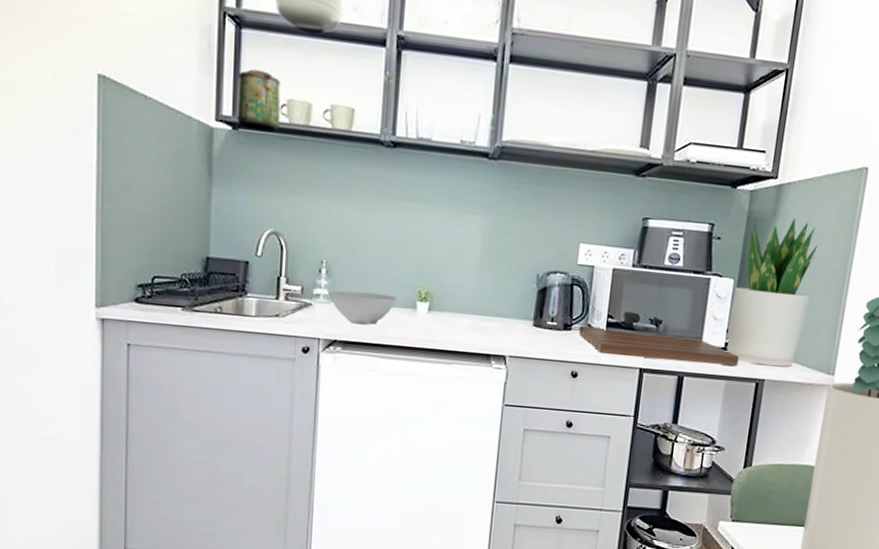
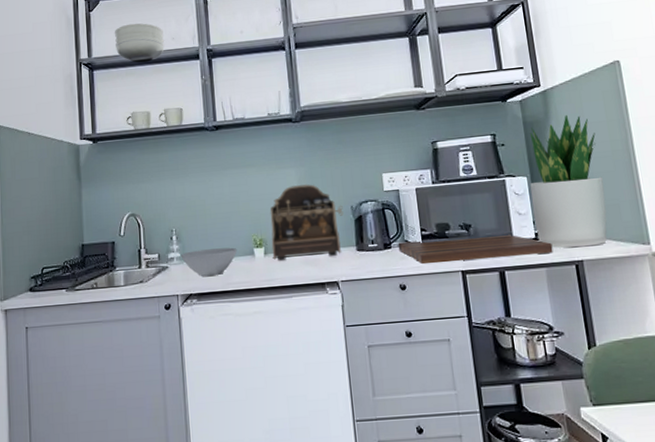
canister: present [237,69,281,133] -> none [94,96,128,141]
spice rack: none [437,236,528,328] -> present [269,184,344,262]

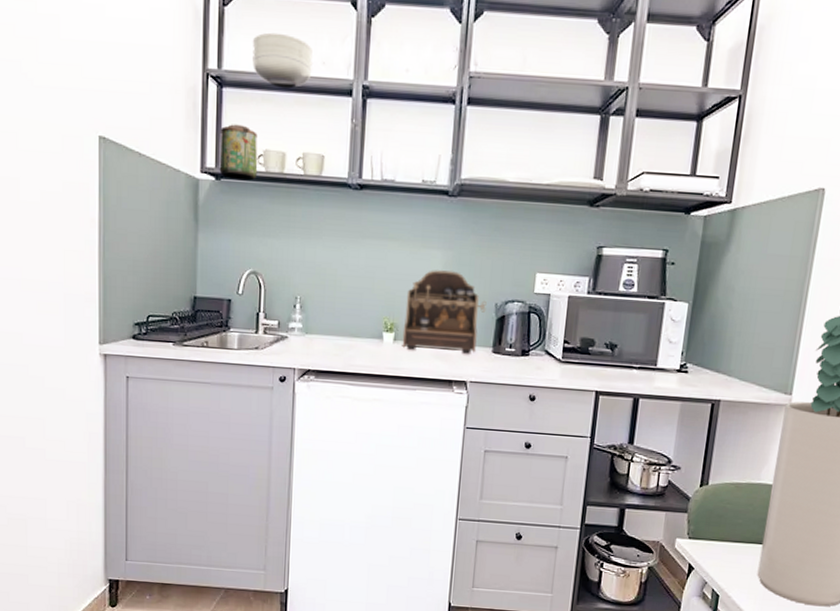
canister: none [94,96,128,141] -> present [219,124,258,181]
bowl: present [181,247,237,277] -> none [303,323,365,355]
cutting board: present [397,233,553,265] -> none [536,351,695,388]
planter: present [529,114,608,248] -> none [681,241,774,388]

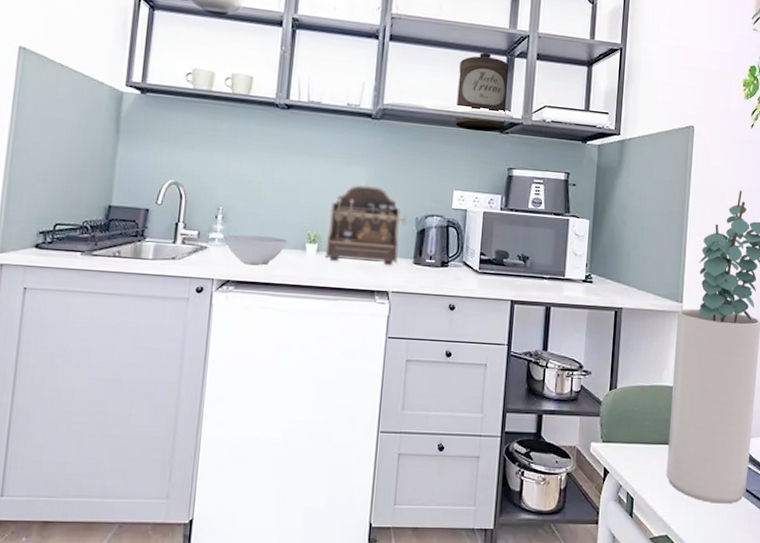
canister: present [219,124,258,181] -> none [145,43,187,97]
bowl: none [303,323,365,355] -> present [224,234,288,265]
canister: none [539,111,604,206] -> present [455,52,510,132]

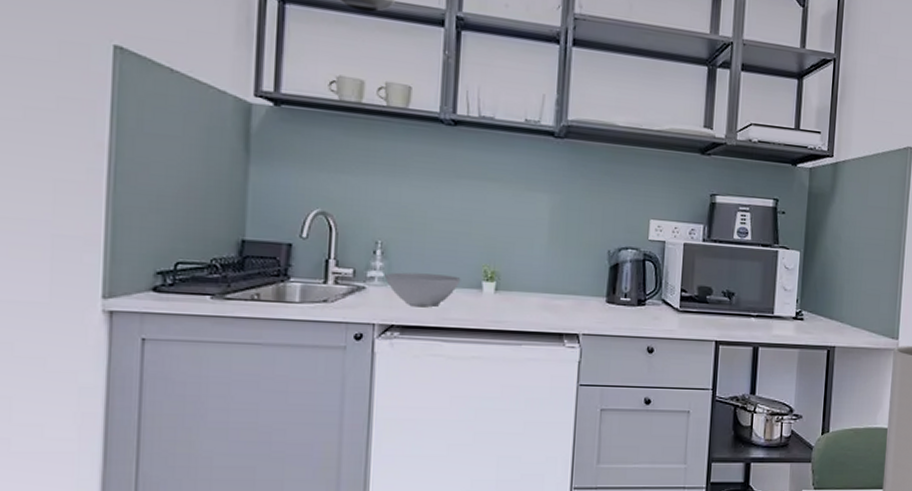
spice rack: present [325,185,408,266] -> none [505,214,598,306]
canister: present [455,52,510,132] -> none [650,60,711,154]

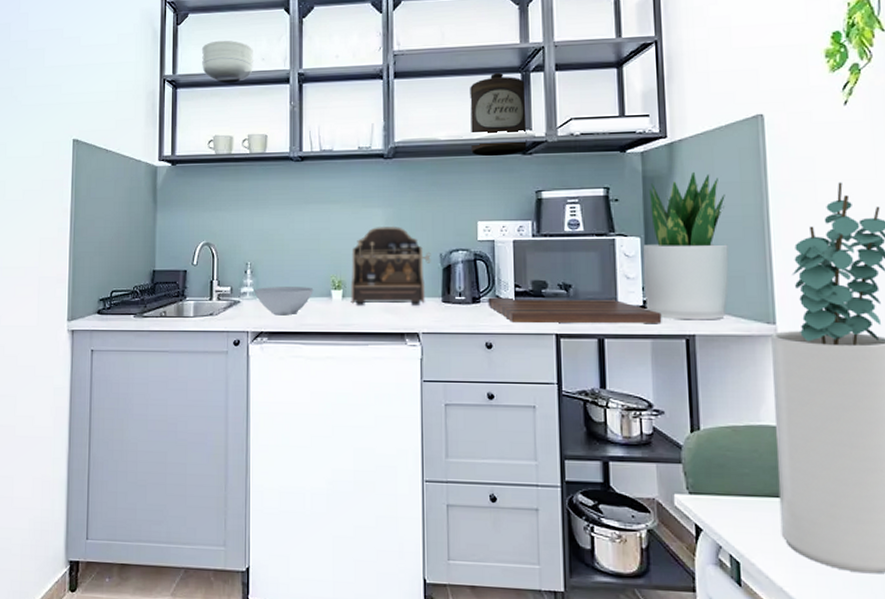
spice rack: none [505,214,598,306] -> present [351,227,431,307]
canister: none [650,60,711,154] -> present [470,72,527,157]
cutting board: none [653,300,810,335] -> present [487,297,662,324]
planter: none [798,193,874,334] -> present [643,171,729,320]

